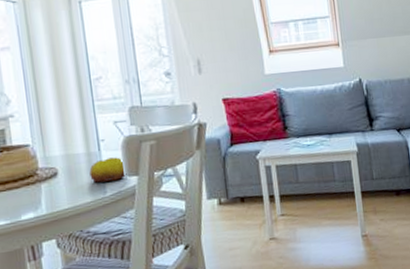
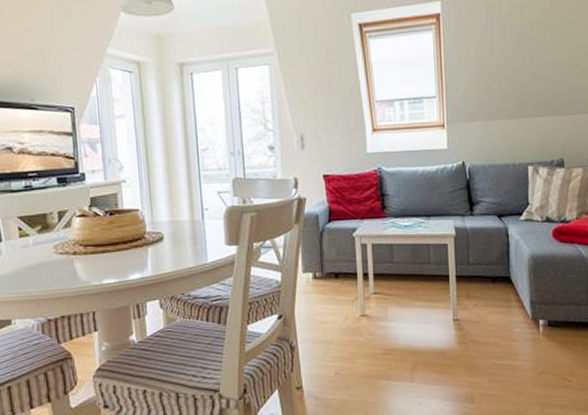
fruit: present [89,157,127,183] -> none [193,226,228,250]

